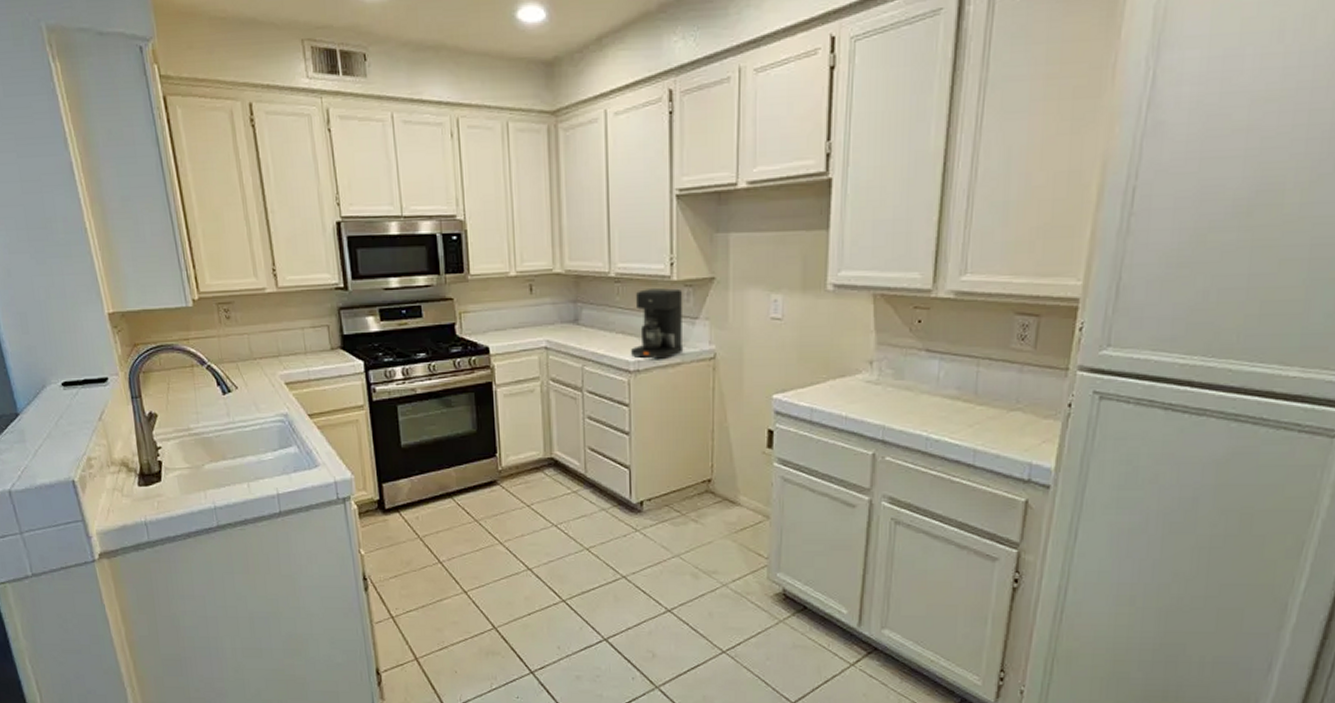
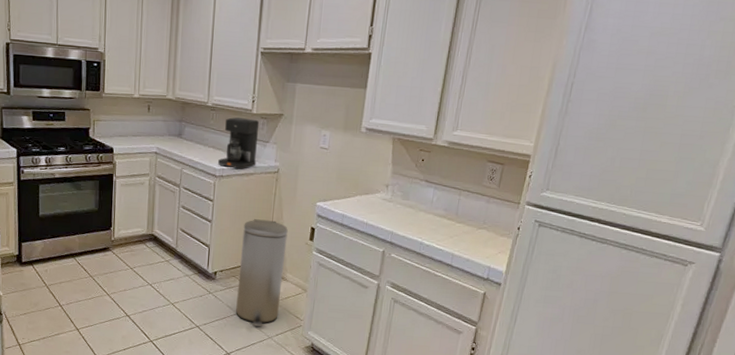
pedal bin: none [673,425,736,570] -> present [236,219,288,326]

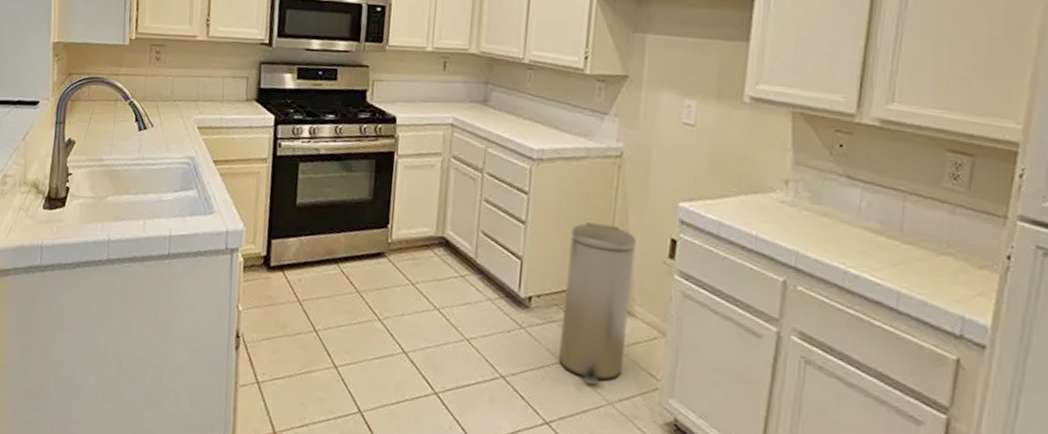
coffee maker: present [218,117,259,169] -> none [536,79,594,151]

